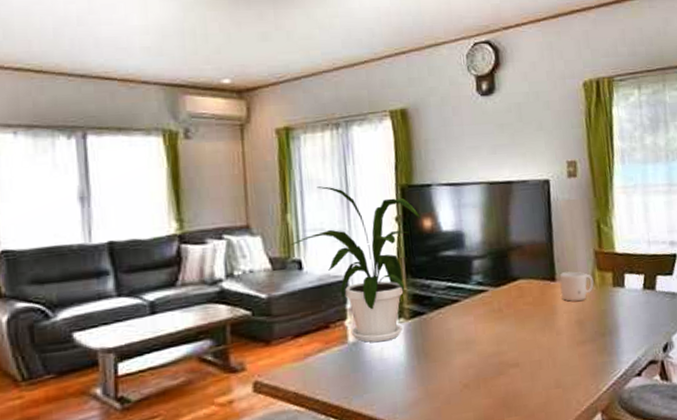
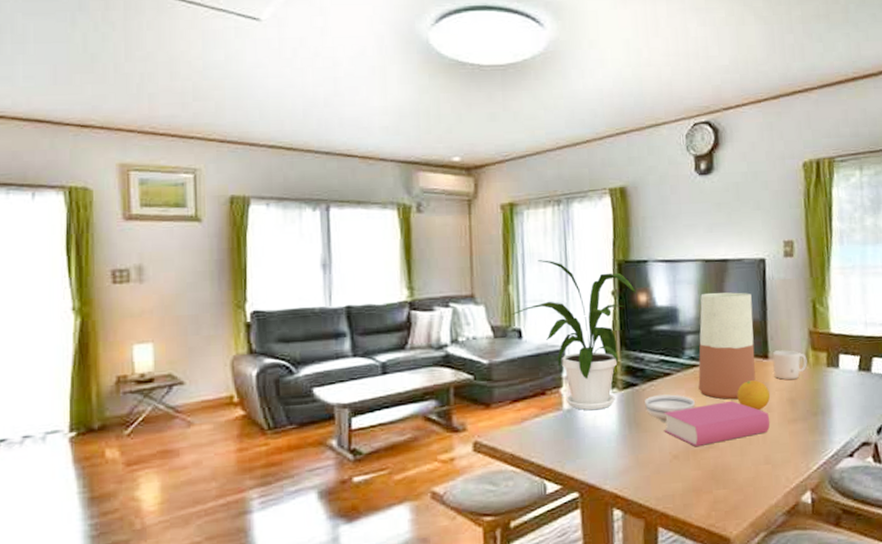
bowl: none [433,321,485,351] -> present [645,394,696,422]
book: none [452,326,560,375] -> present [664,401,771,447]
vase: none [486,214,544,324] -> present [698,292,756,399]
fruit: none [525,303,558,335] -> present [737,380,770,411]

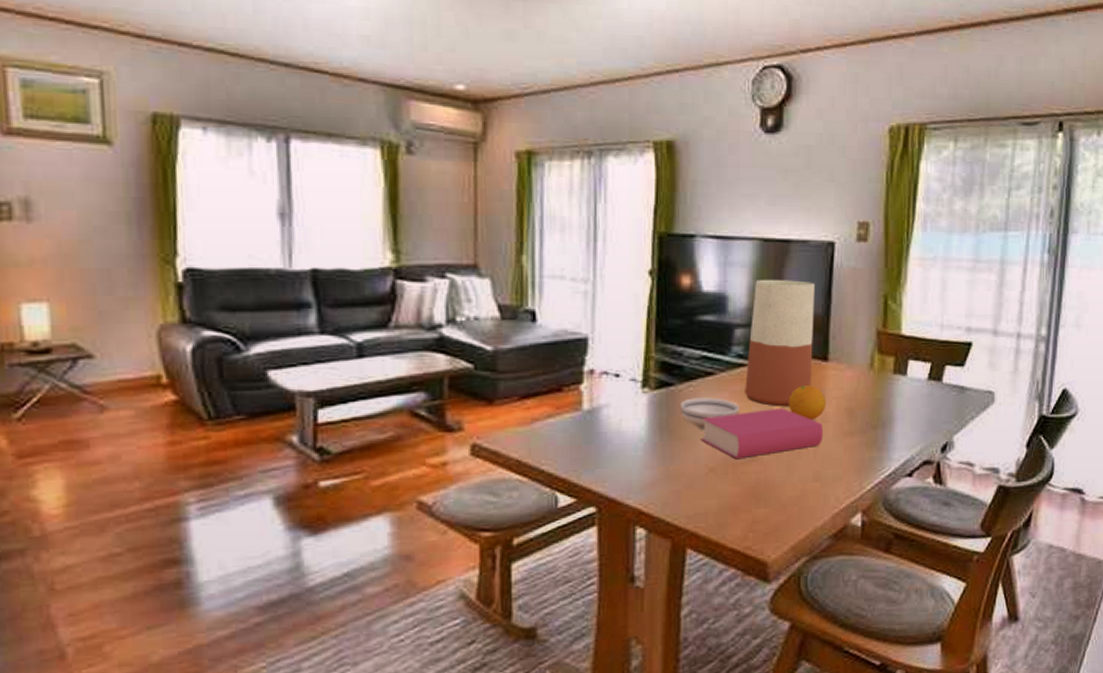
house plant: present [511,260,636,411] -> none [523,226,678,413]
mug: present [772,350,808,380] -> none [831,352,872,387]

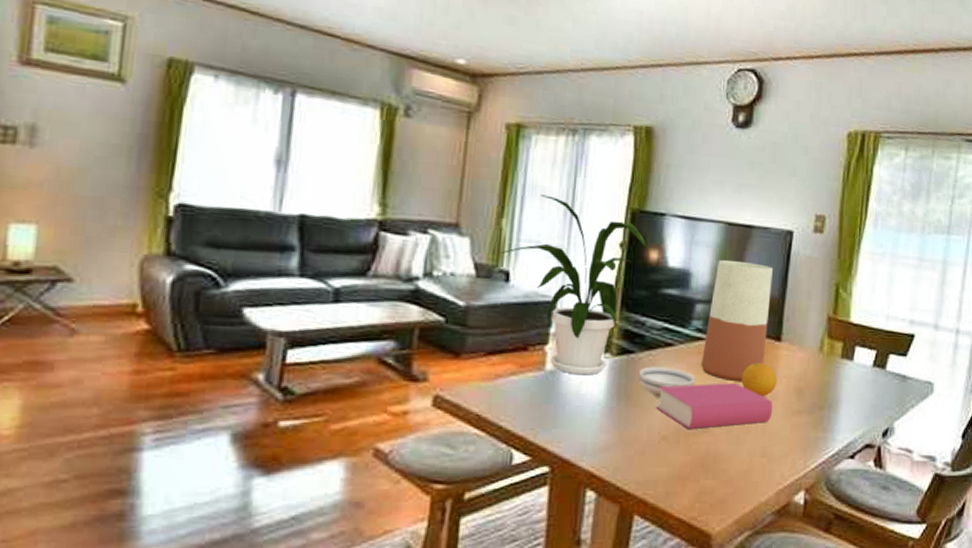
house plant: none [523,226,678,413] -> present [500,194,647,376]

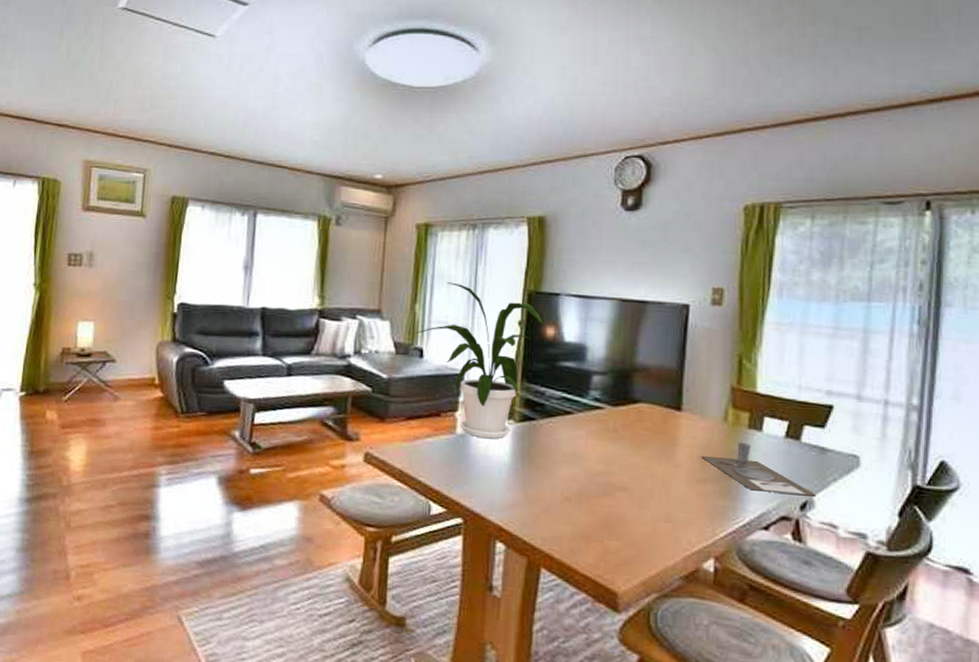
bowl: present [639,366,696,398] -> none [541,432,596,462]
book: present [656,383,773,430] -> none [558,449,676,493]
vase: present [701,260,773,381] -> none [600,334,669,448]
fruit: present [741,363,777,397] -> none [641,431,678,465]
place setting: none [797,372,898,423] -> present [701,442,818,497]

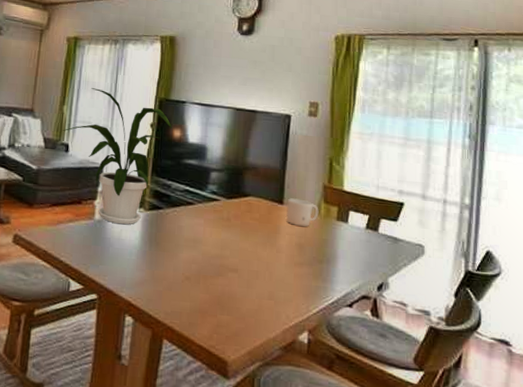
mug: none [684,403,726,438] -> present [285,198,319,227]
place setting: present [701,442,818,497] -> none [298,232,392,279]

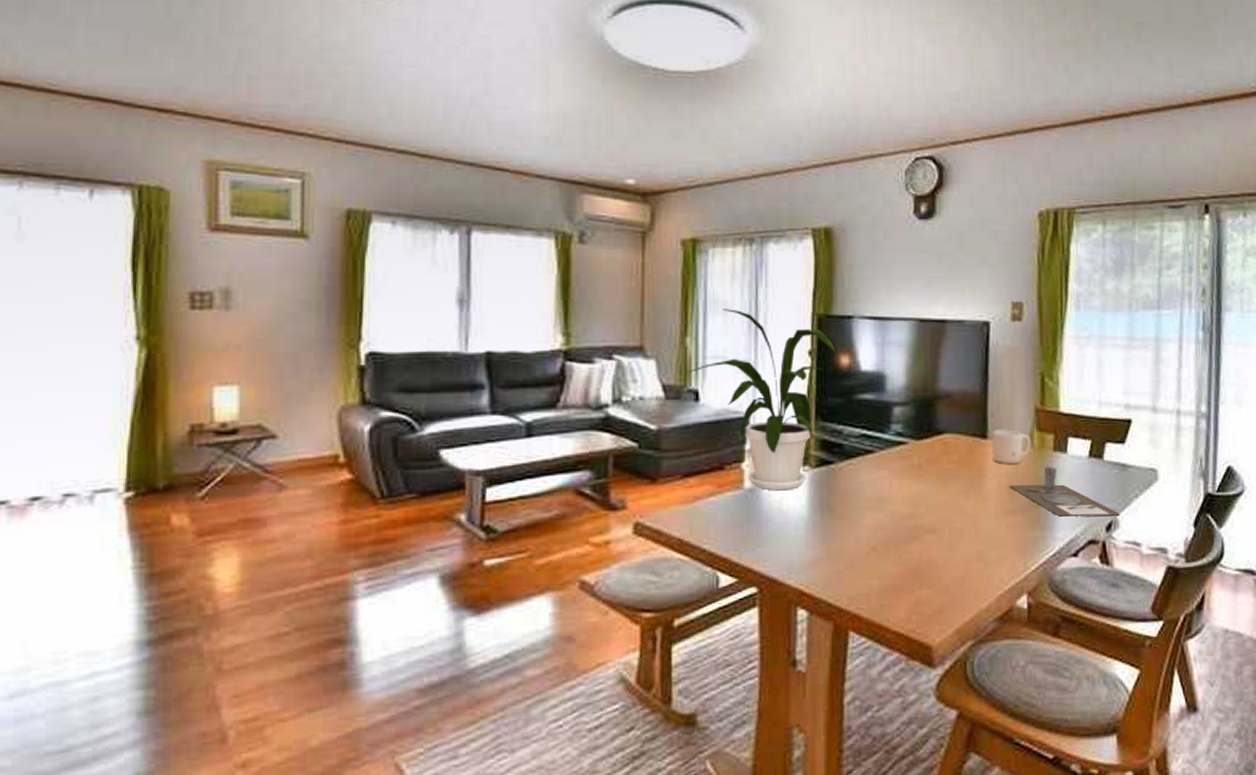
place setting: none [298,232,392,279] -> present [1009,467,1122,517]

